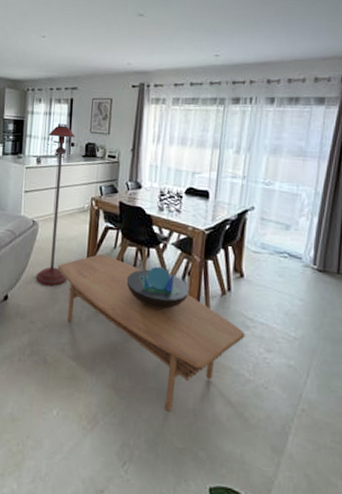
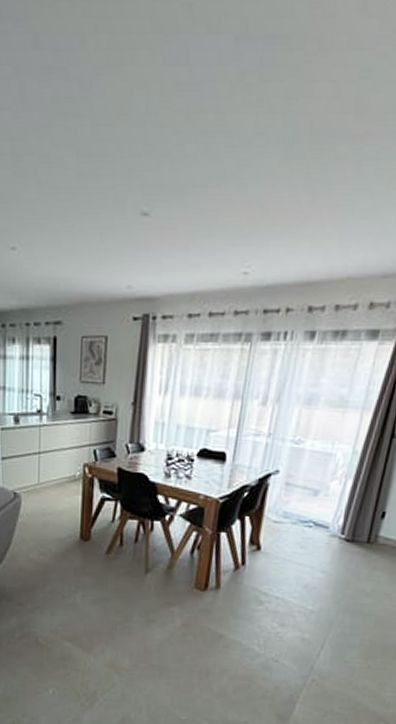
floor lamp: present [36,123,75,286] -> none [22,370,61,566]
coffee table: present [58,254,245,412] -> none [46,528,258,687]
decorative bowl: present [126,266,189,310] -> none [126,540,198,587]

